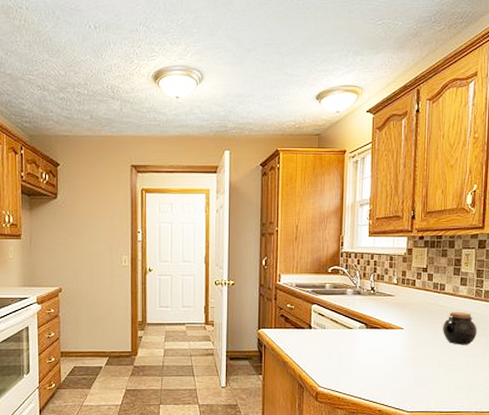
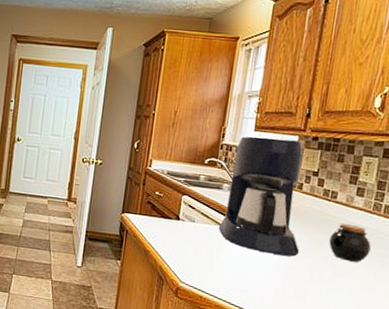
coffee maker: none [347,240,419,348] -> present [218,135,305,257]

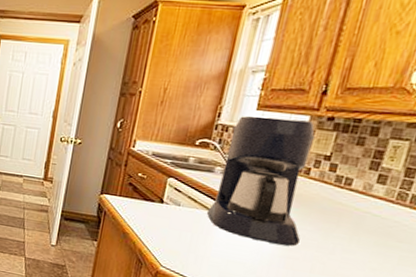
jar: present [329,222,371,263] -> none [336,212,390,256]

